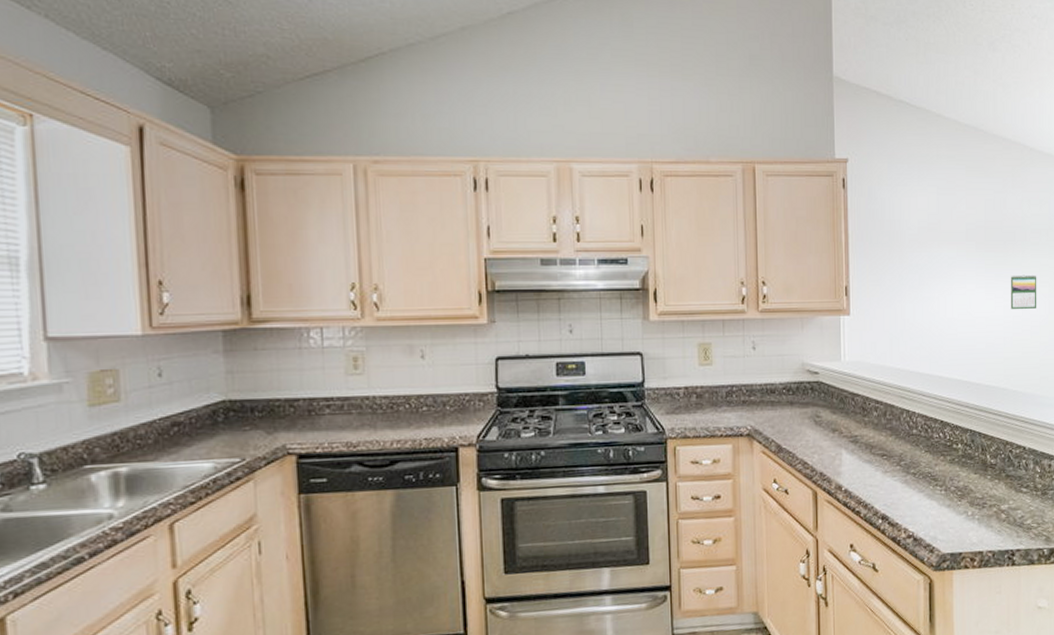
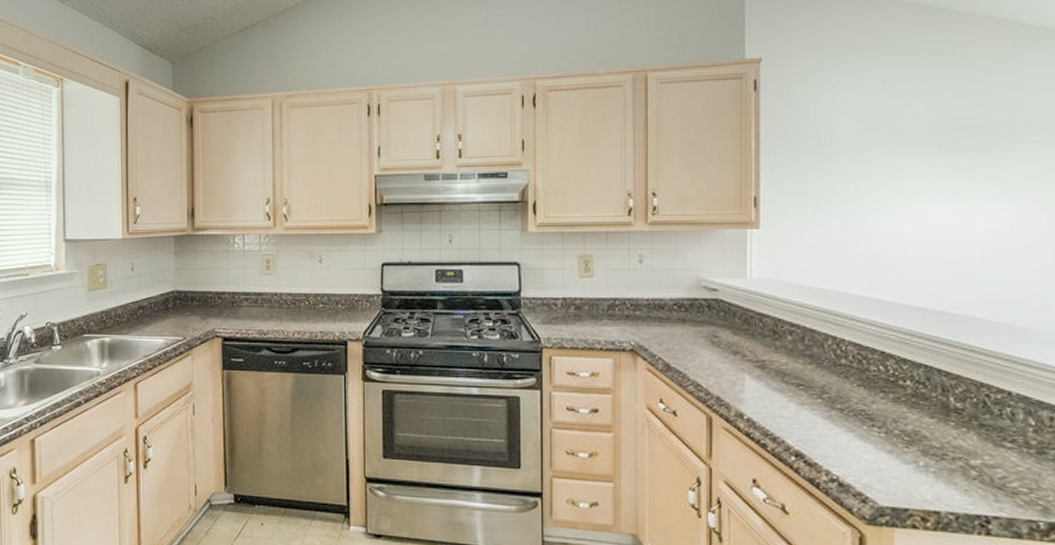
calendar: present [1010,274,1037,310] -> none [991,180,1036,224]

